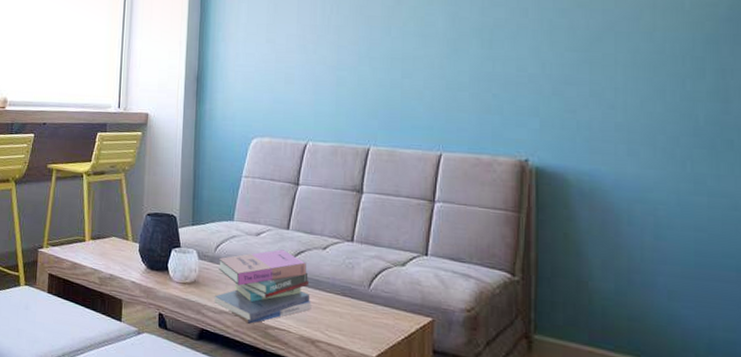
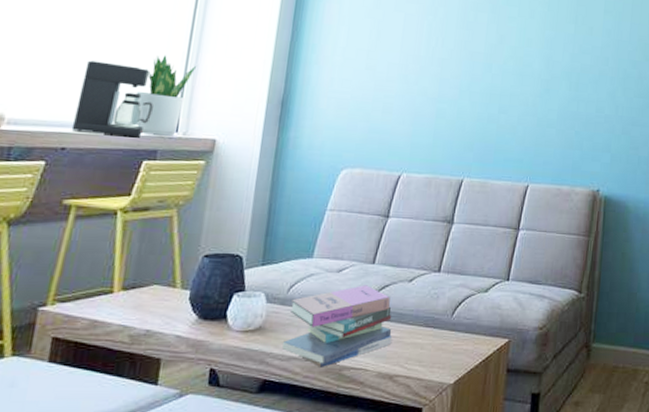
coffee maker: none [48,52,101,114] -> present [71,60,153,138]
planter: none [88,43,129,111] -> present [136,55,196,136]

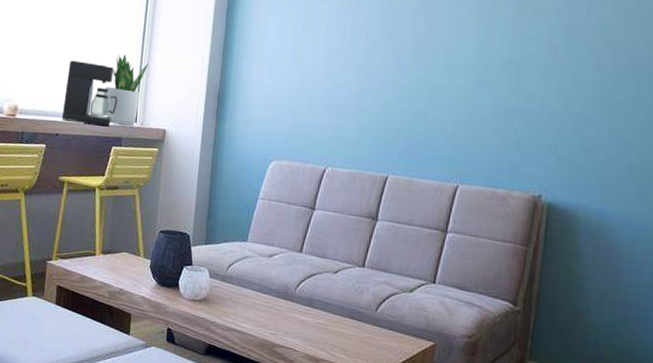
books: present [281,285,393,369] -> none [222,271,319,343]

